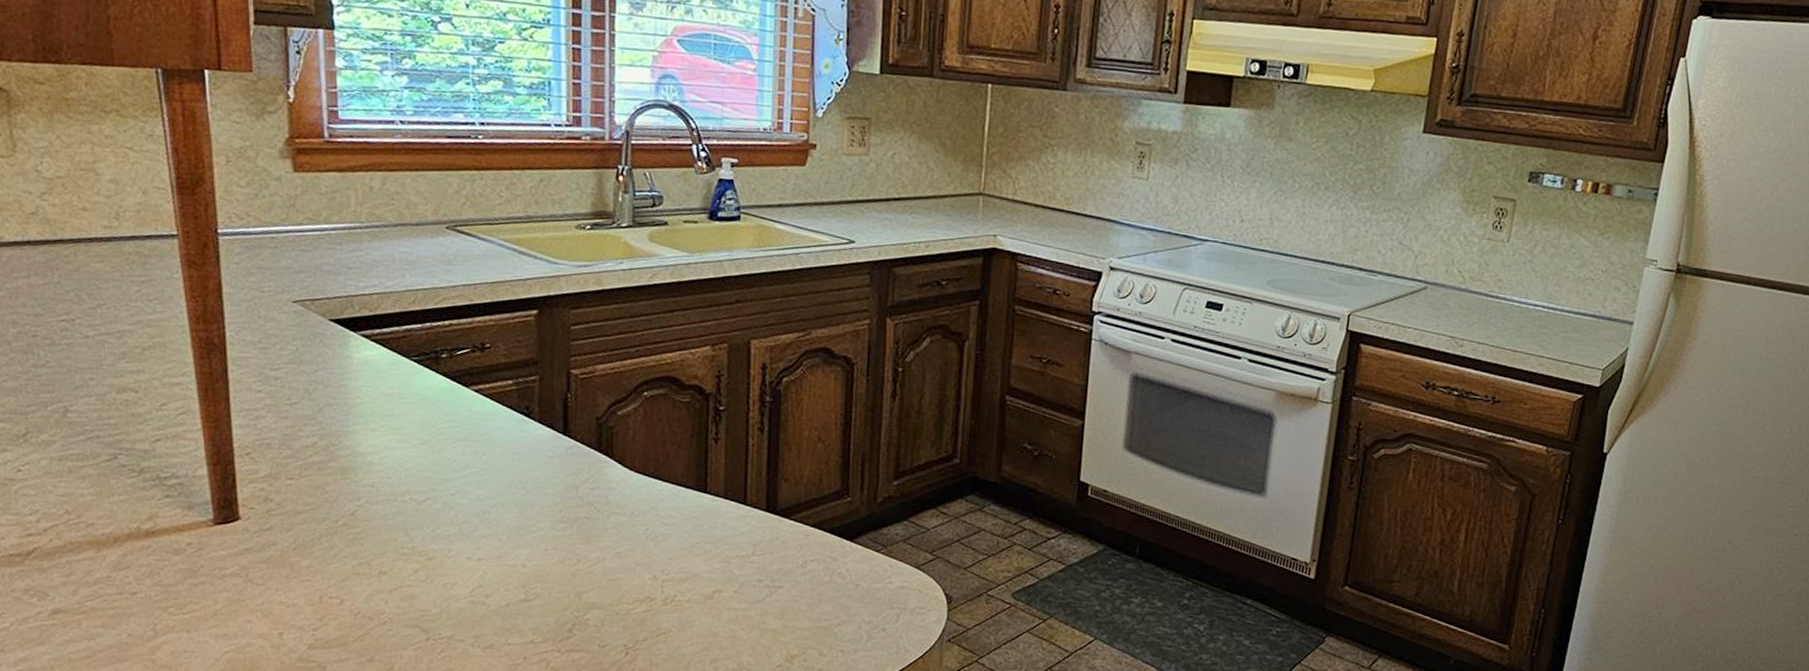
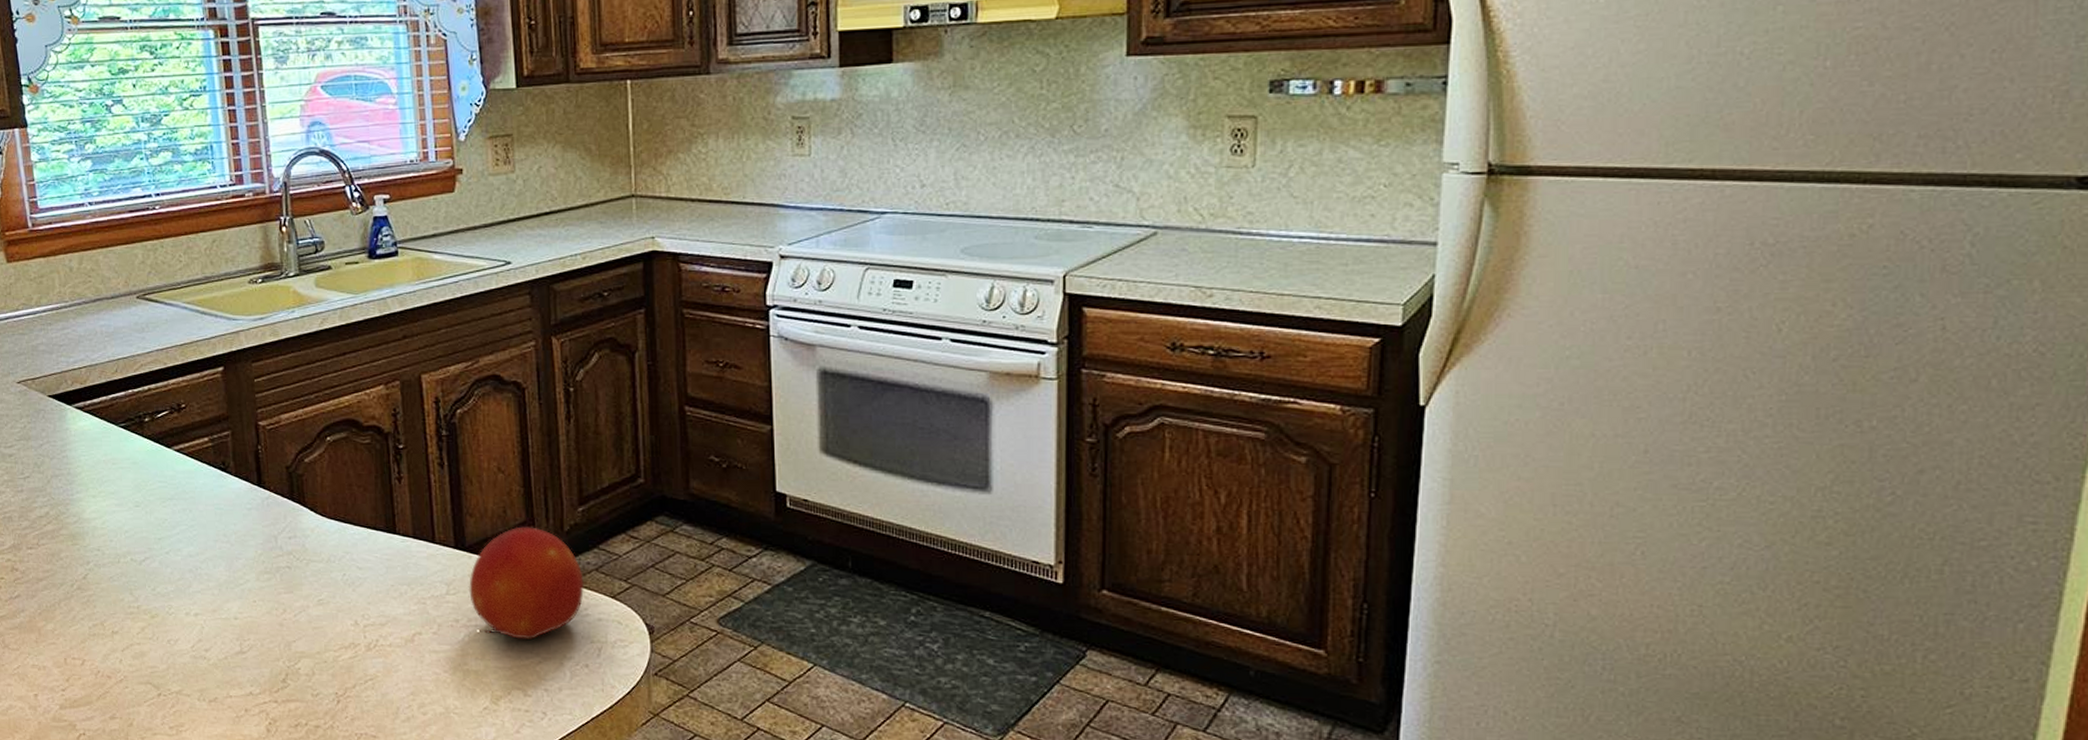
fruit: none [775,495,891,603] -> present [469,526,584,640]

